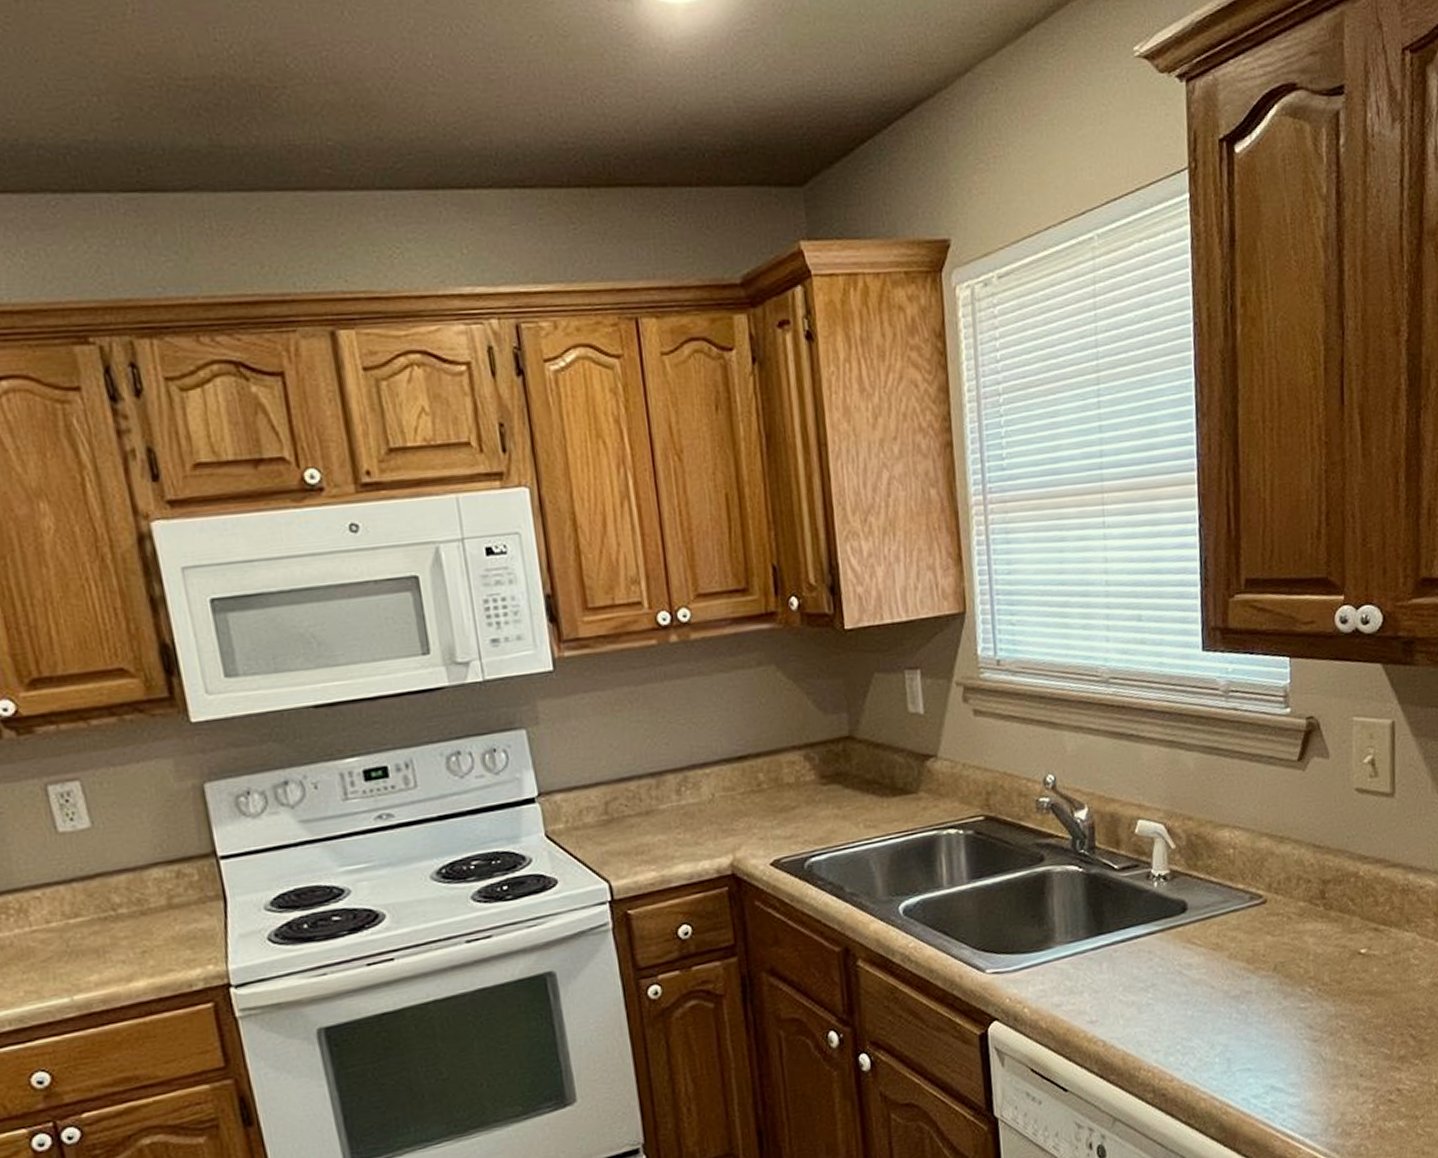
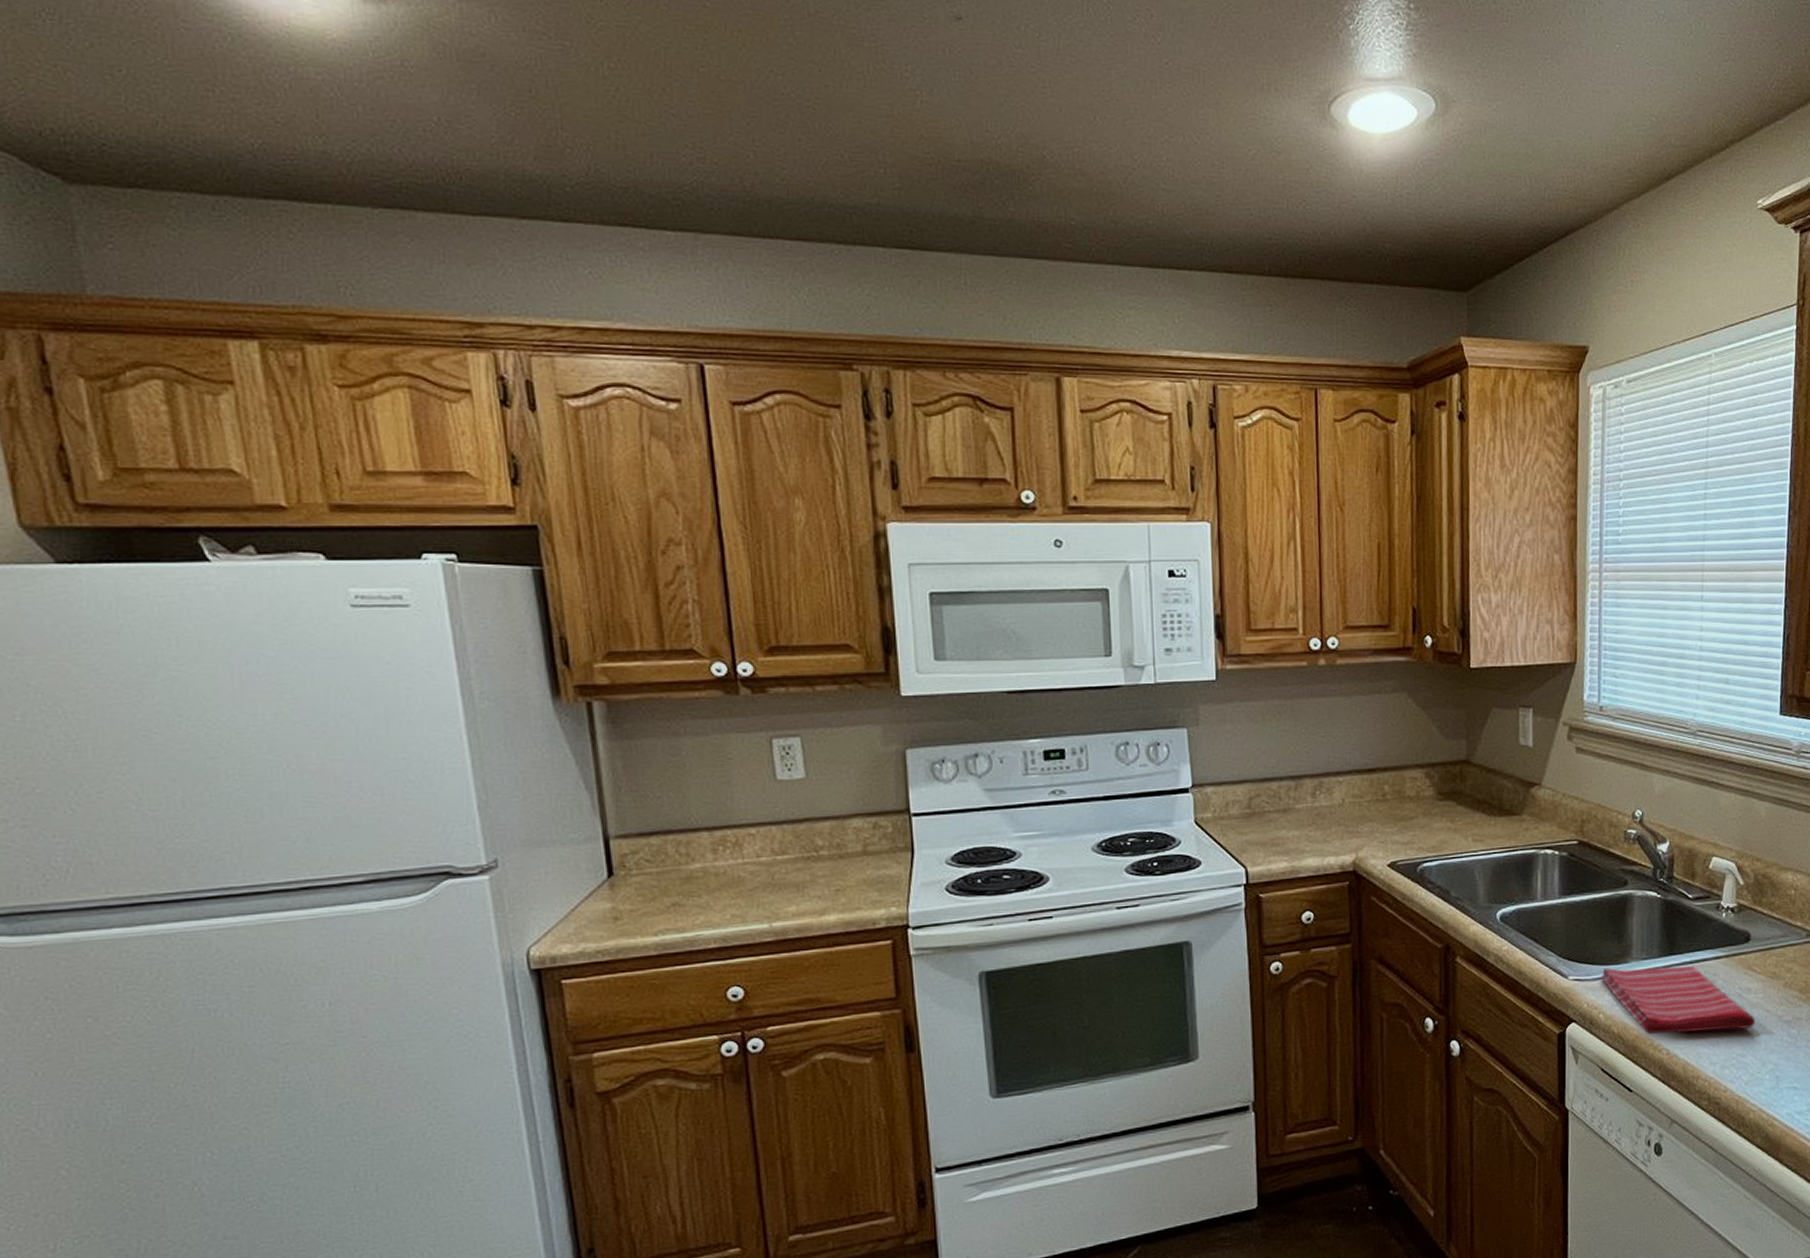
dish towel: none [1022,945,1200,1027] -> present [1601,966,1756,1035]

